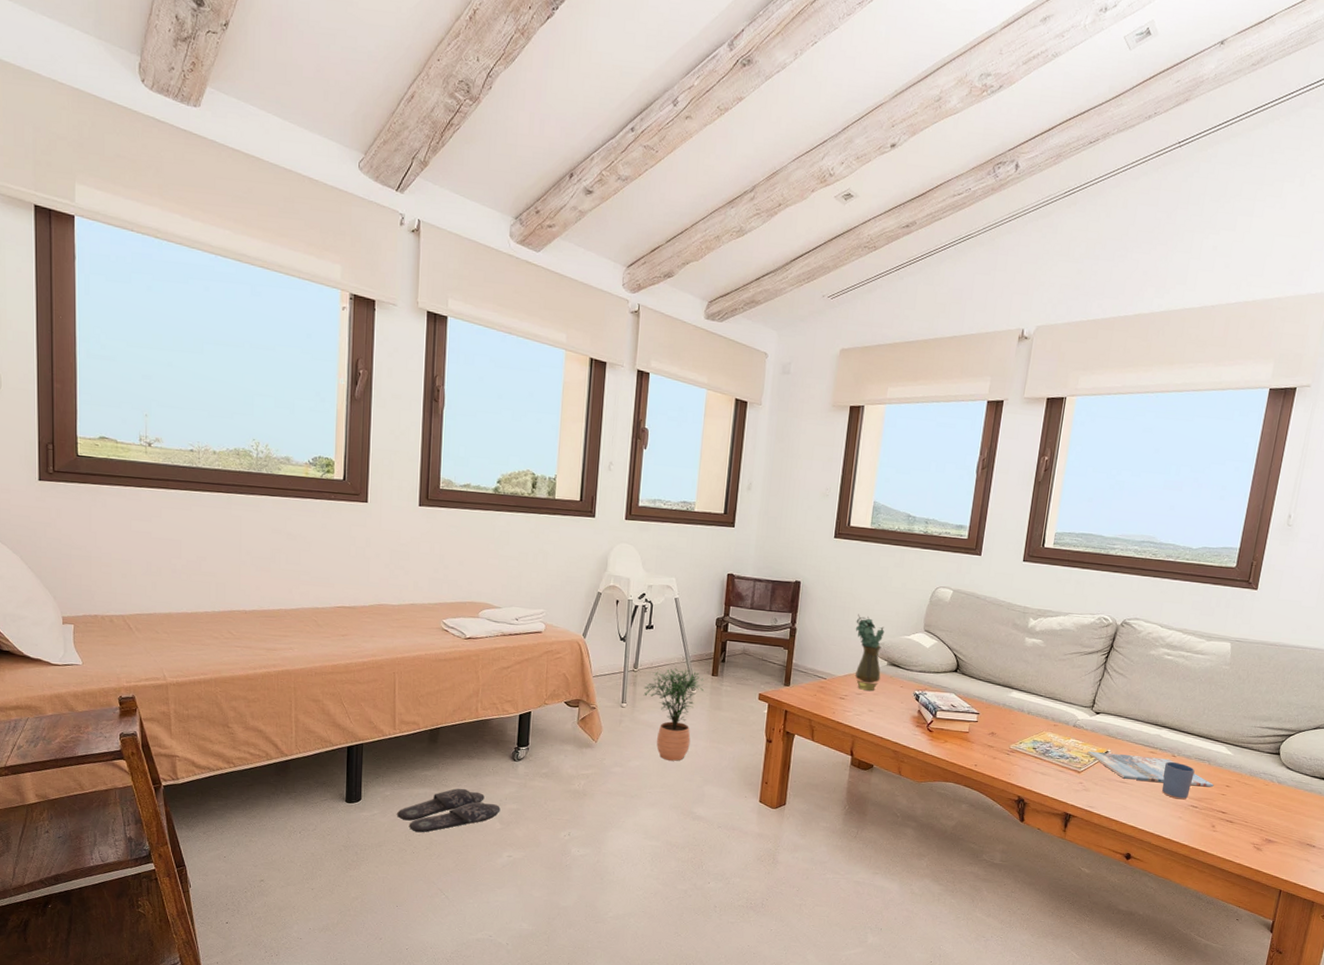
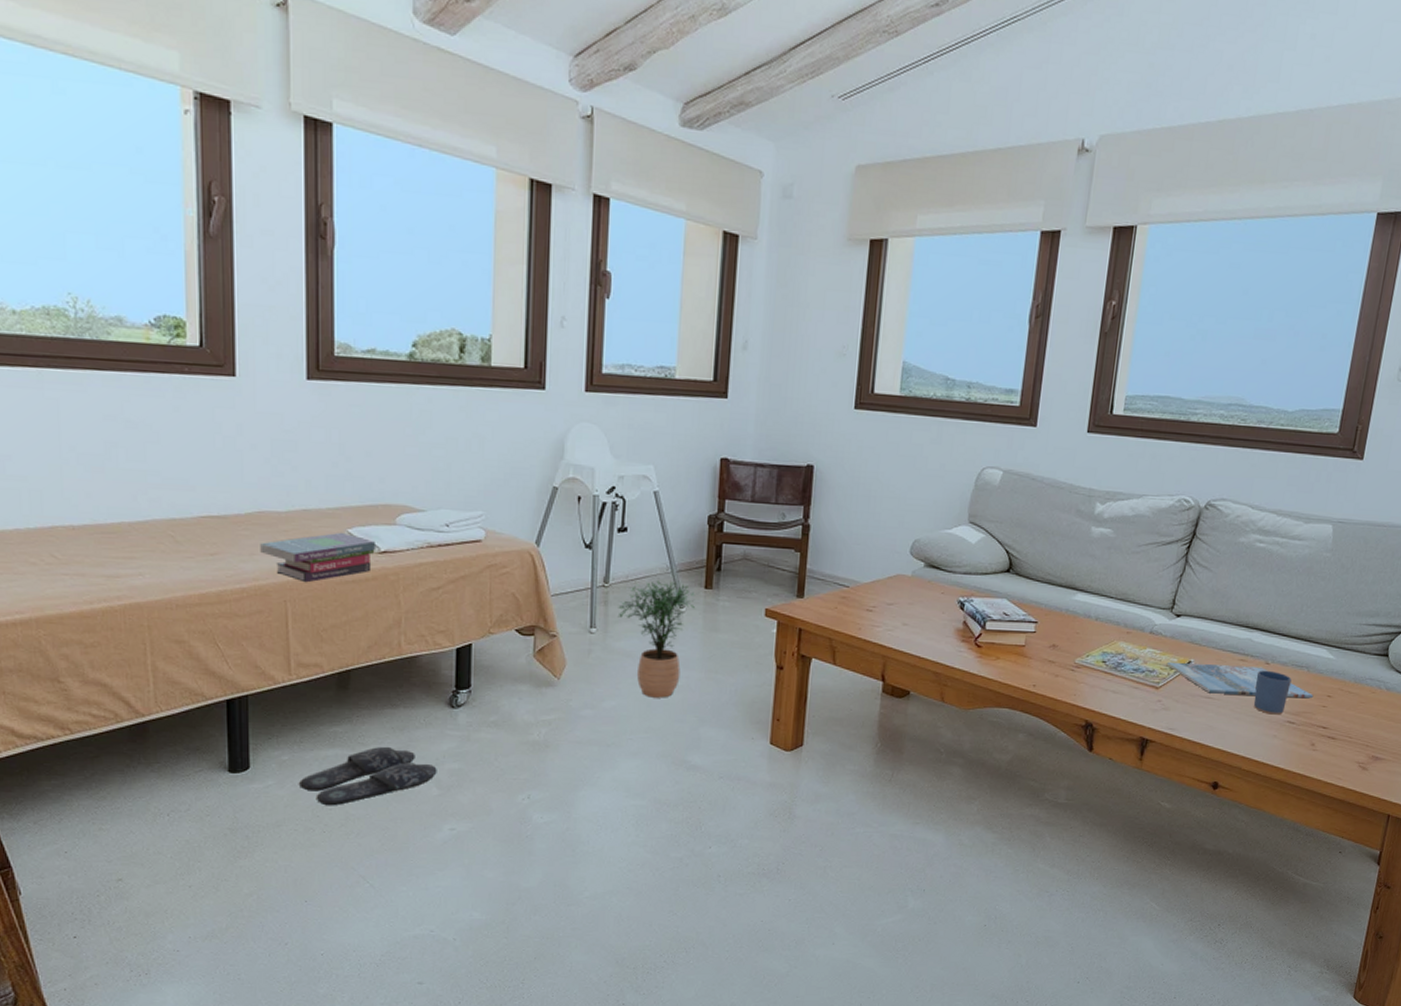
books: none [378,622,463,660] -> present [260,532,375,583]
vase: present [855,613,885,691] -> none [883,504,920,599]

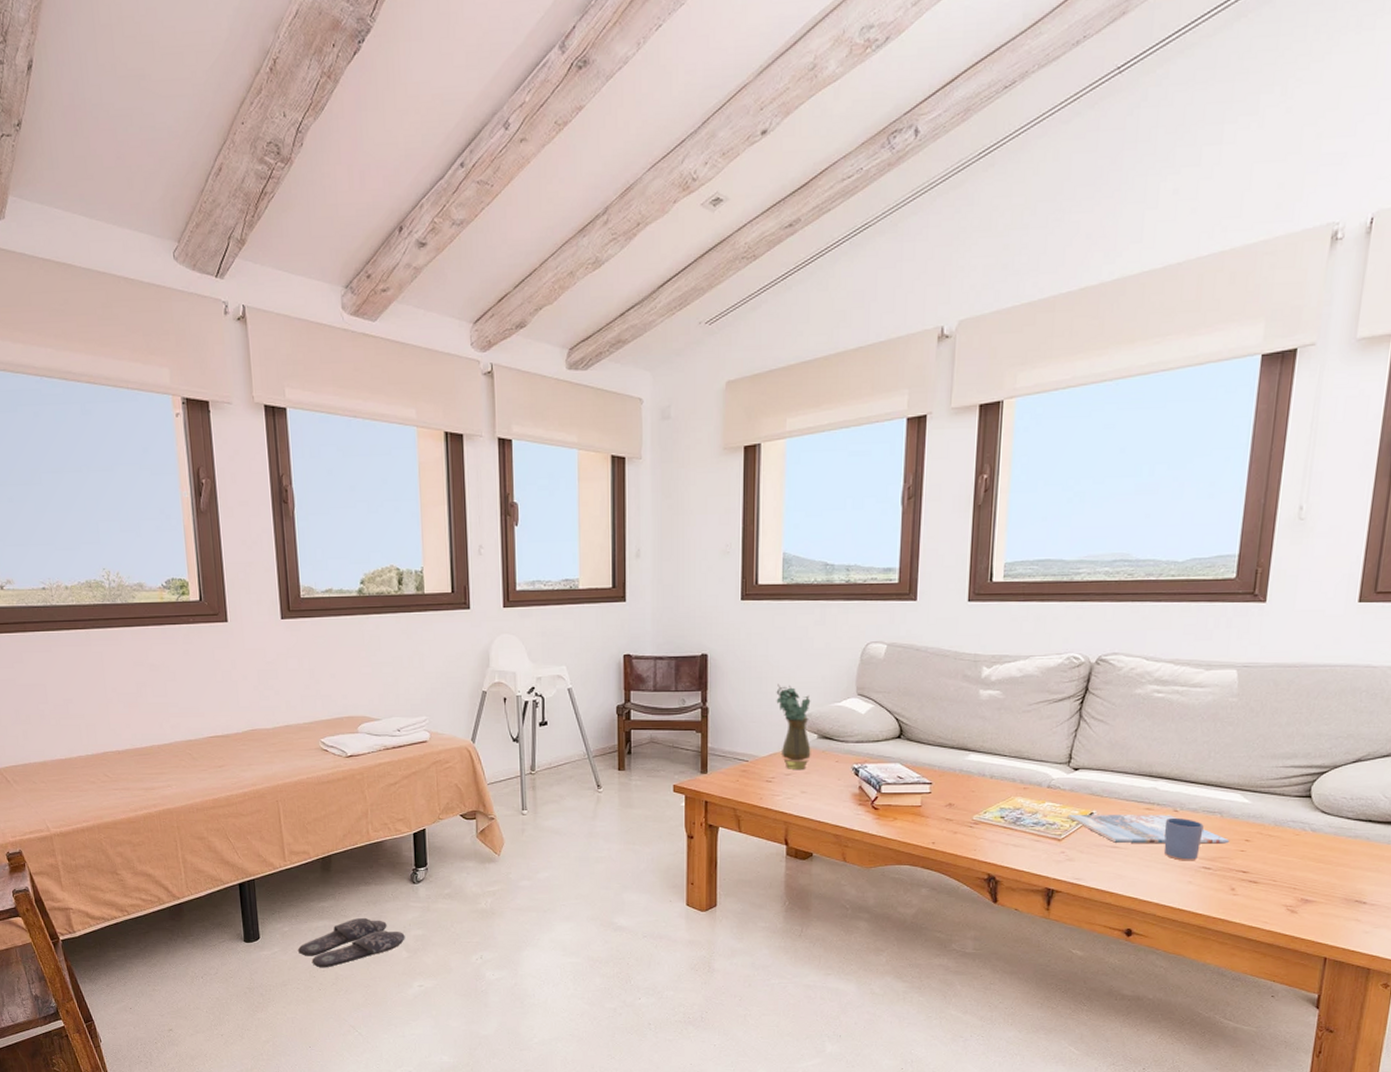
books: present [260,532,375,583] -> none [255,742,343,785]
potted plant: present [617,581,699,698] -> none [544,766,613,868]
vase: none [883,504,920,599] -> present [776,683,811,769]

